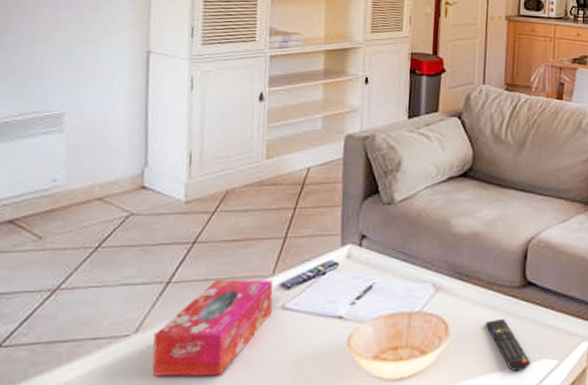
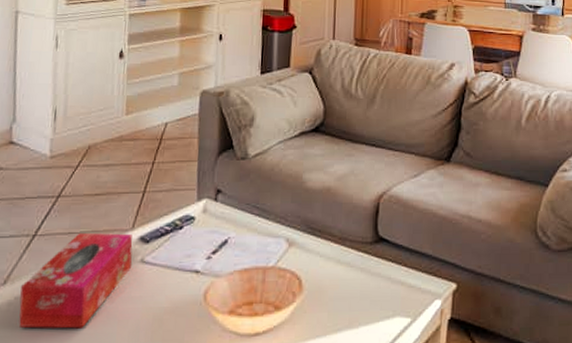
remote control: present [485,318,530,372] -> none [338,274,383,329]

